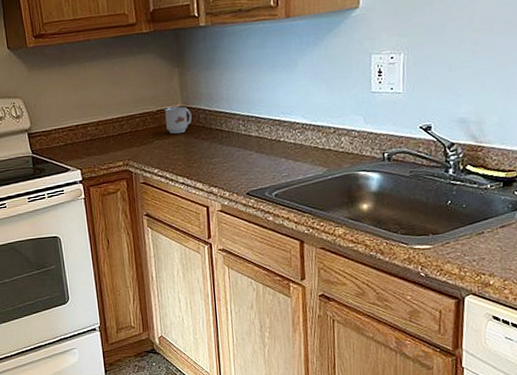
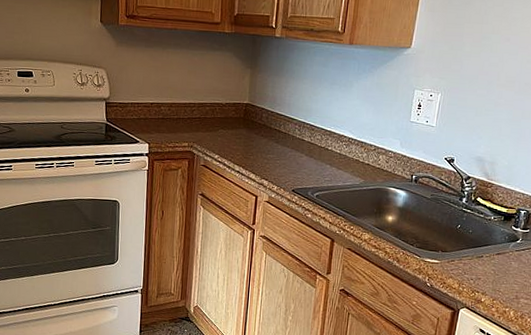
mug: present [165,106,192,135] -> none [232,102,256,128]

